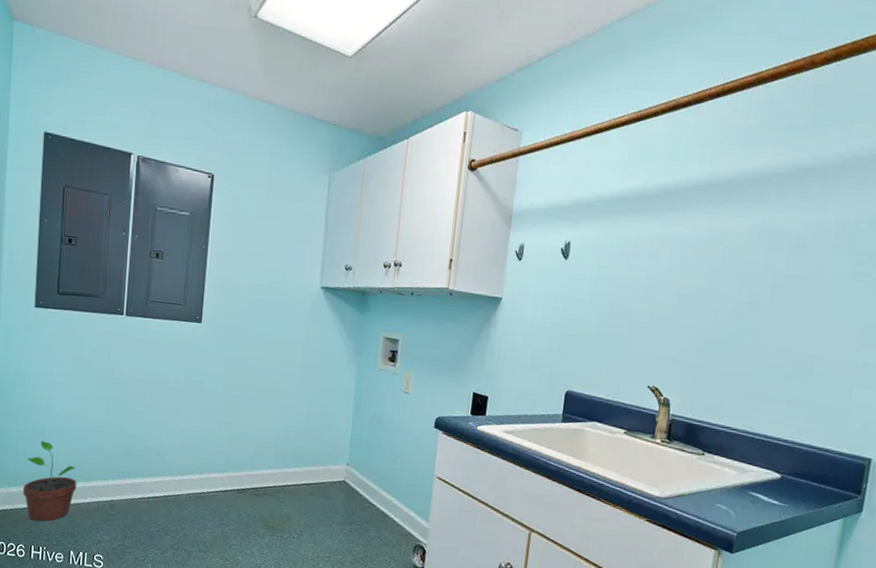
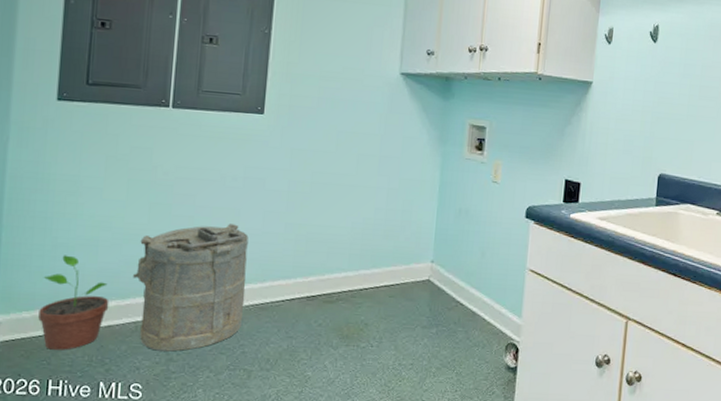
laundry hamper: none [96,420,189,530] -> present [133,224,249,352]

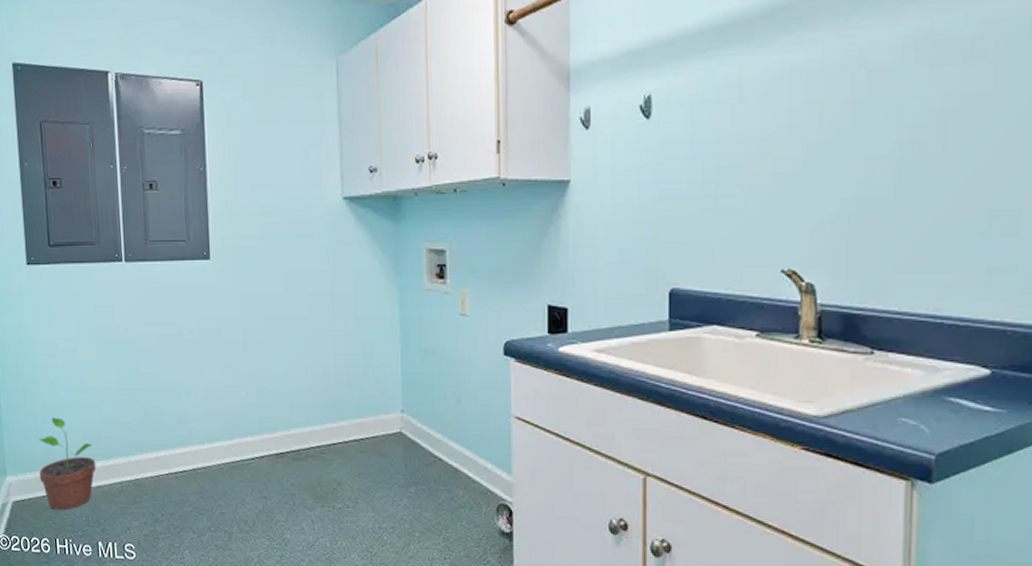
laundry hamper: present [133,224,249,352] -> none [113,379,216,512]

